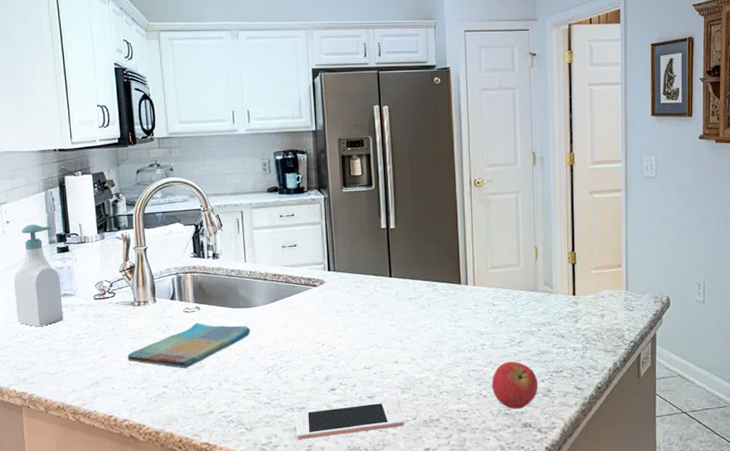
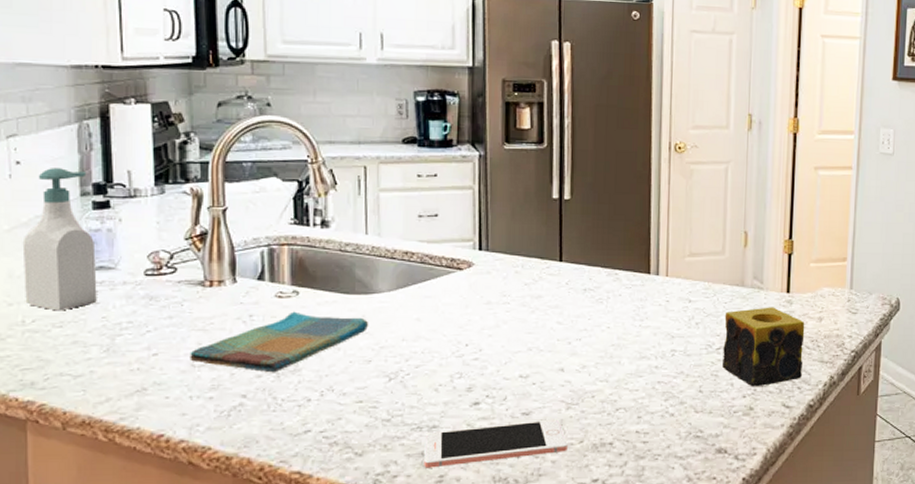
fruit: present [491,361,538,410] -> none [681,372,738,432]
candle: none [523,307,590,373] -> present [722,307,805,387]

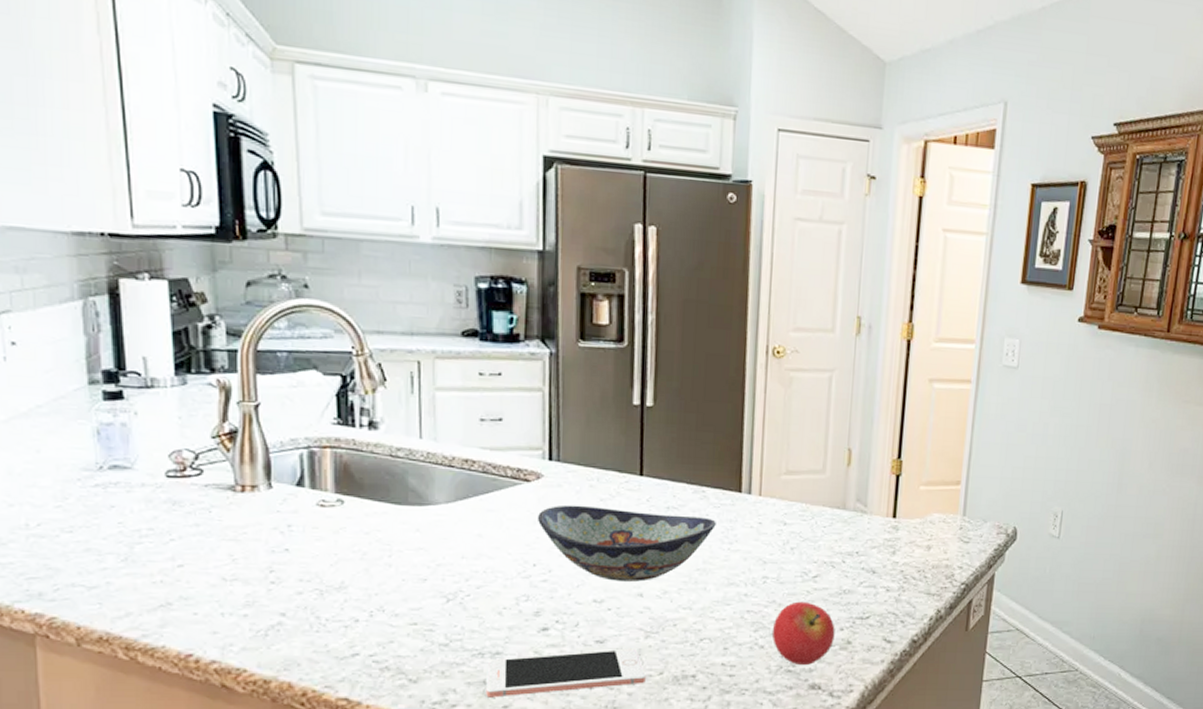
soap bottle: present [22,168,97,311] -> none [22,351,111,514]
dish towel: present [190,311,369,373] -> none [220,522,424,590]
decorative bowl: none [470,289,628,357] -> present [538,504,716,582]
fruit: none [681,372,738,432] -> present [772,601,835,666]
candle: present [722,307,805,387] -> none [819,532,912,619]

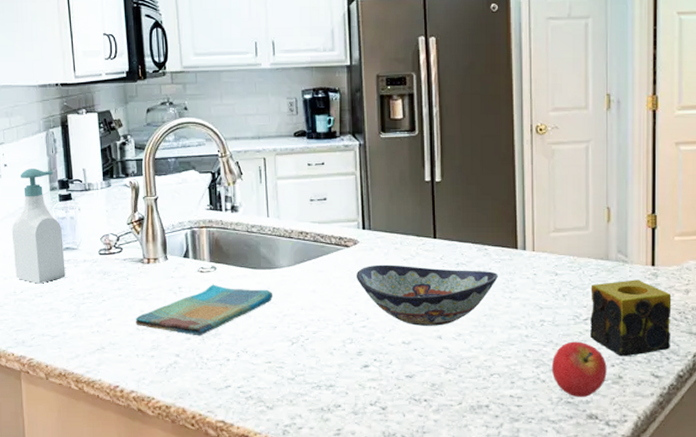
soap bottle: none [22,351,111,514] -> present [11,169,66,284]
dish towel: none [220,522,424,590] -> present [135,284,274,336]
cell phone: present [486,648,646,698] -> none [323,382,448,422]
candle: none [819,532,912,619] -> present [590,279,672,357]

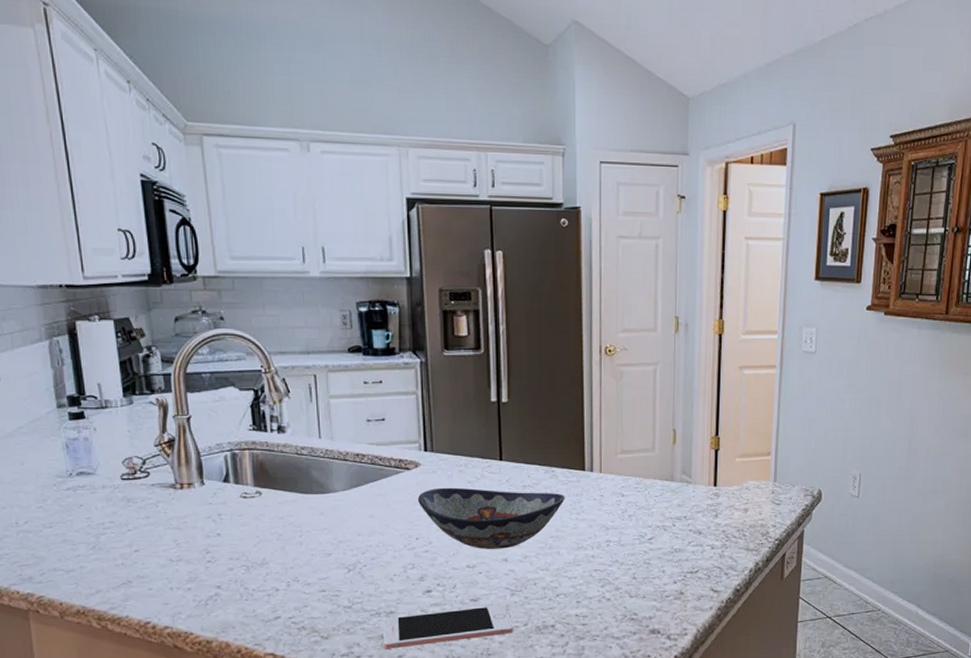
soap bottle: present [11,169,66,284] -> none [9,382,81,513]
dish towel: present [135,284,274,336] -> none [167,510,327,566]
cell phone: none [323,382,448,422] -> present [383,604,513,649]
fruit: present [551,341,607,398] -> none [616,560,670,614]
candle: present [590,279,672,357] -> none [654,499,732,574]

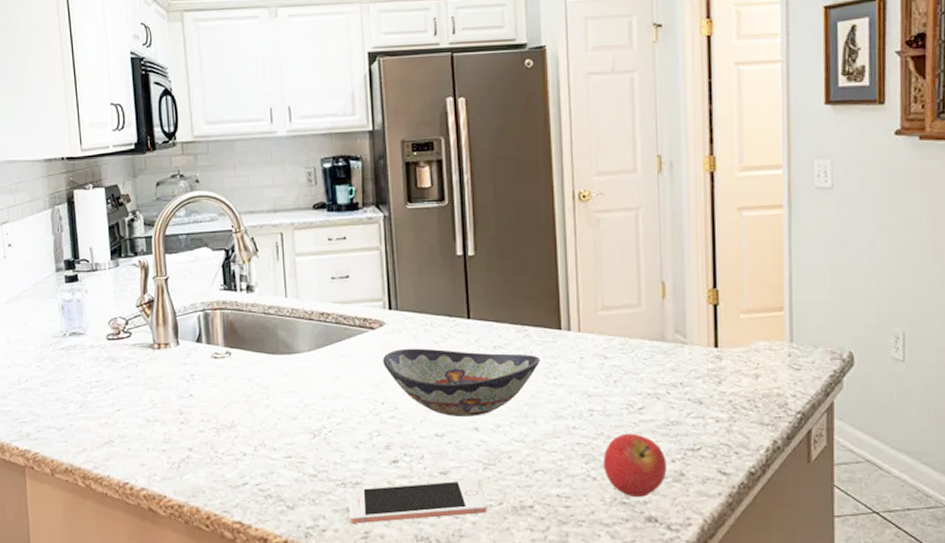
fruit: none [616,560,670,614] -> present [603,433,667,498]

